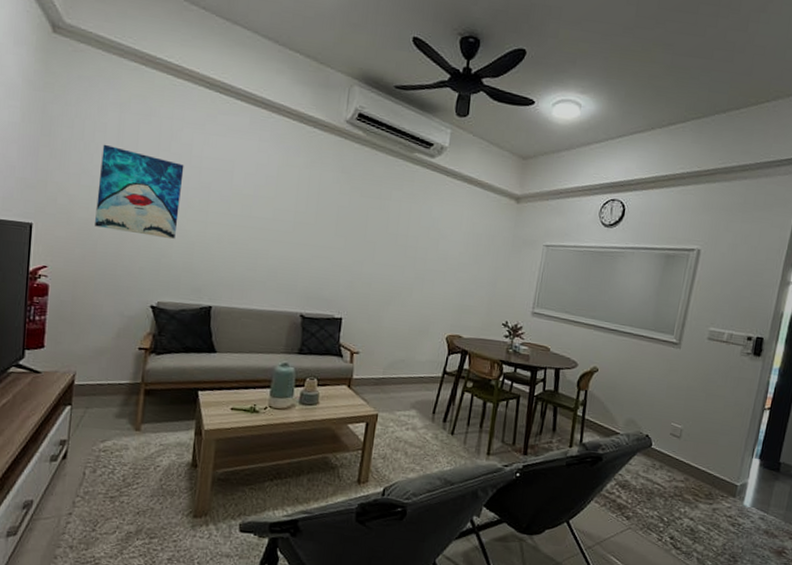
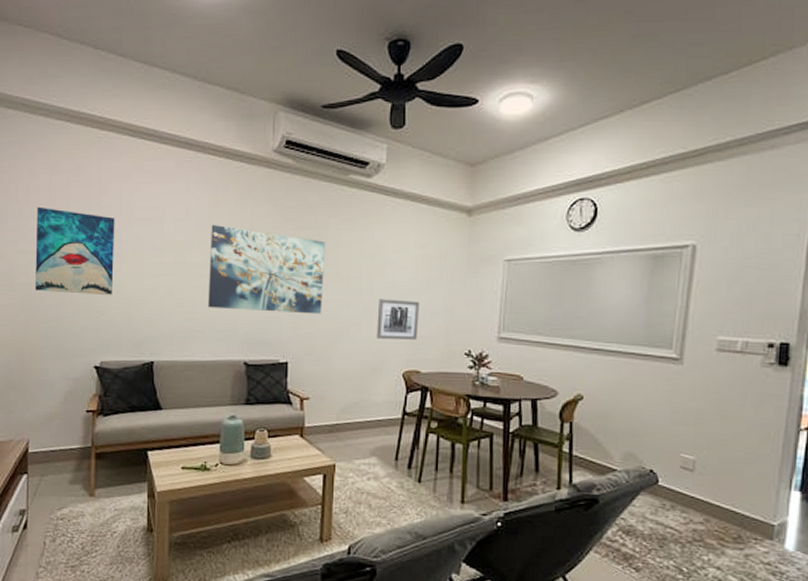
wall art: none [270,183,387,277] -> present [208,225,326,314]
wall art: none [426,268,467,308] -> present [376,298,419,340]

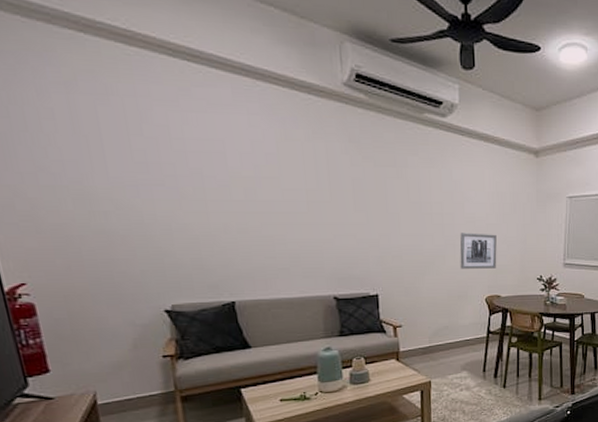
wall art: present [35,206,115,296] -> none [55,134,175,236]
wall art: present [208,225,326,314] -> none [282,160,407,249]

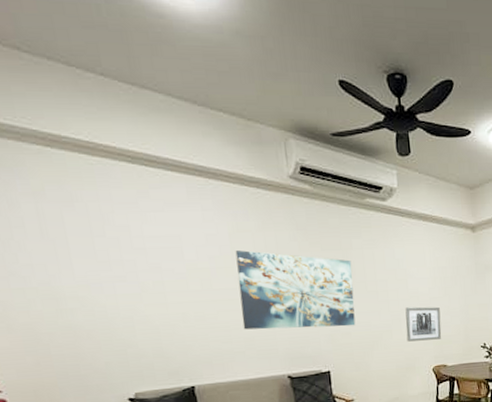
wall art: none [282,160,407,249] -> present [235,250,356,330]

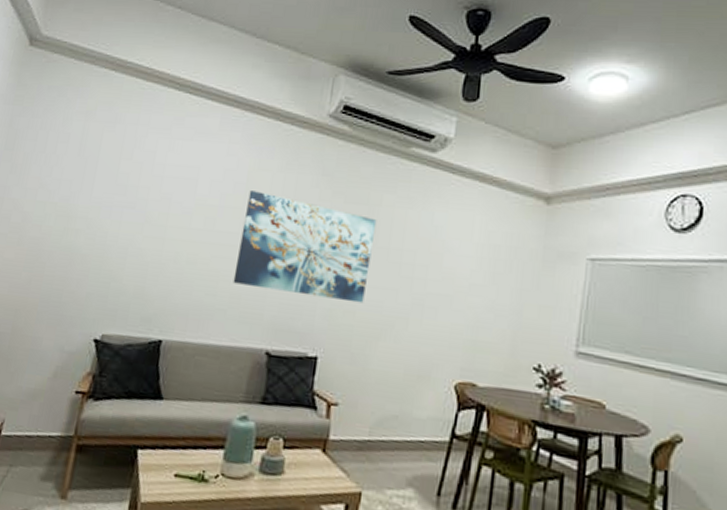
wall art: present [405,306,442,342] -> none [426,291,481,345]

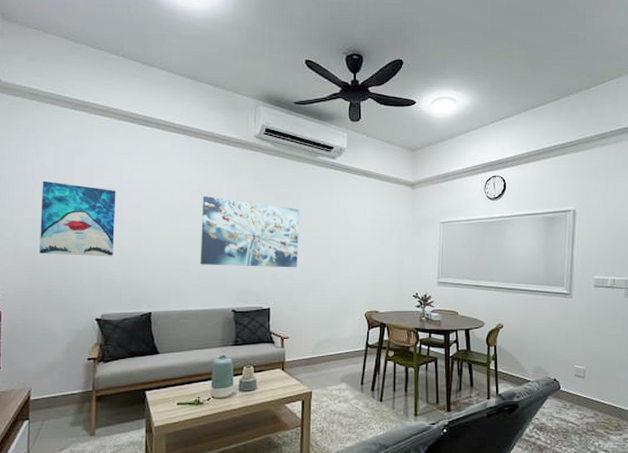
wall art: none [45,155,146,260] -> present [40,180,116,257]

